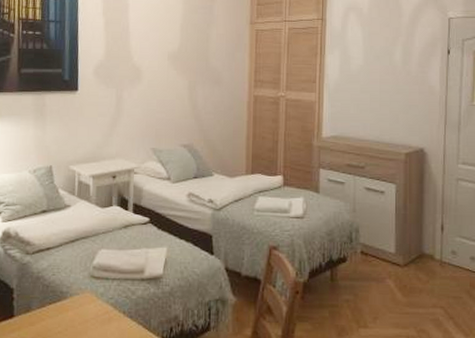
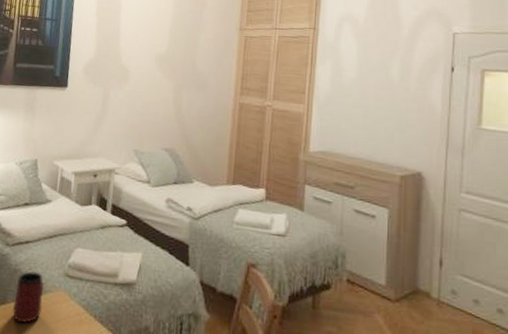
mug: none [39,276,70,327] -> present [12,271,44,323]

